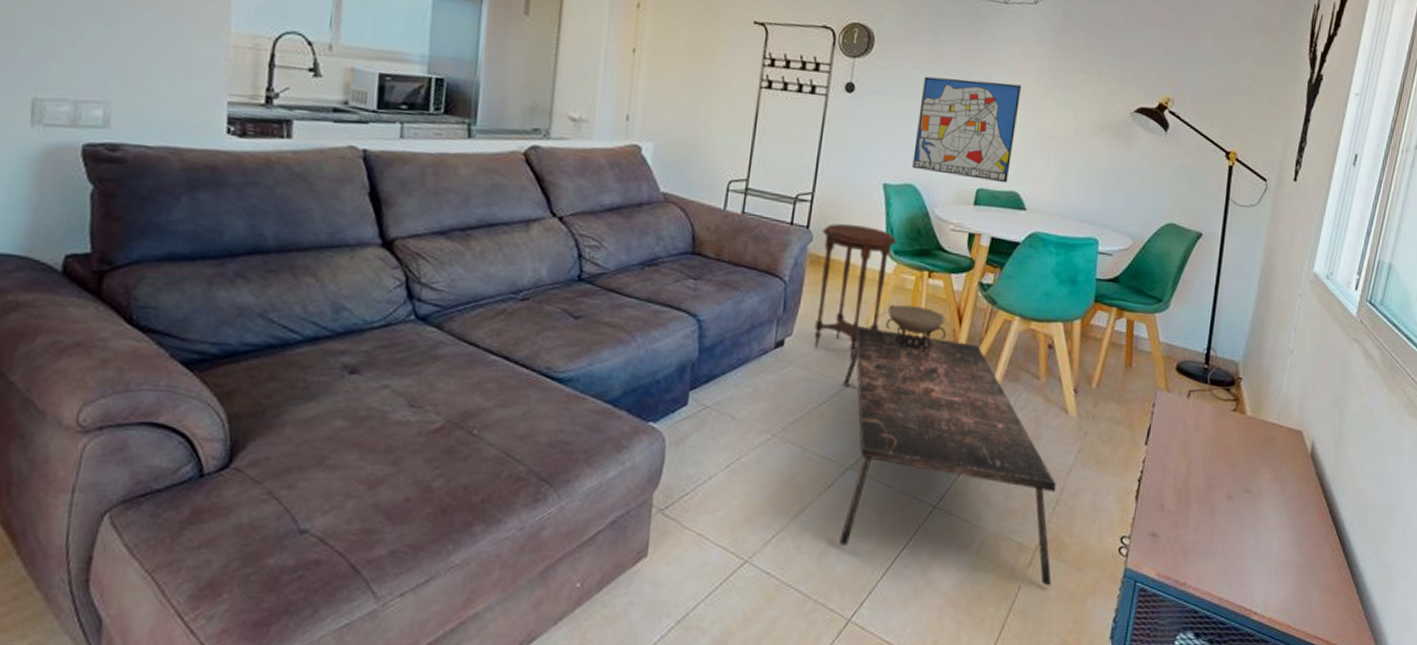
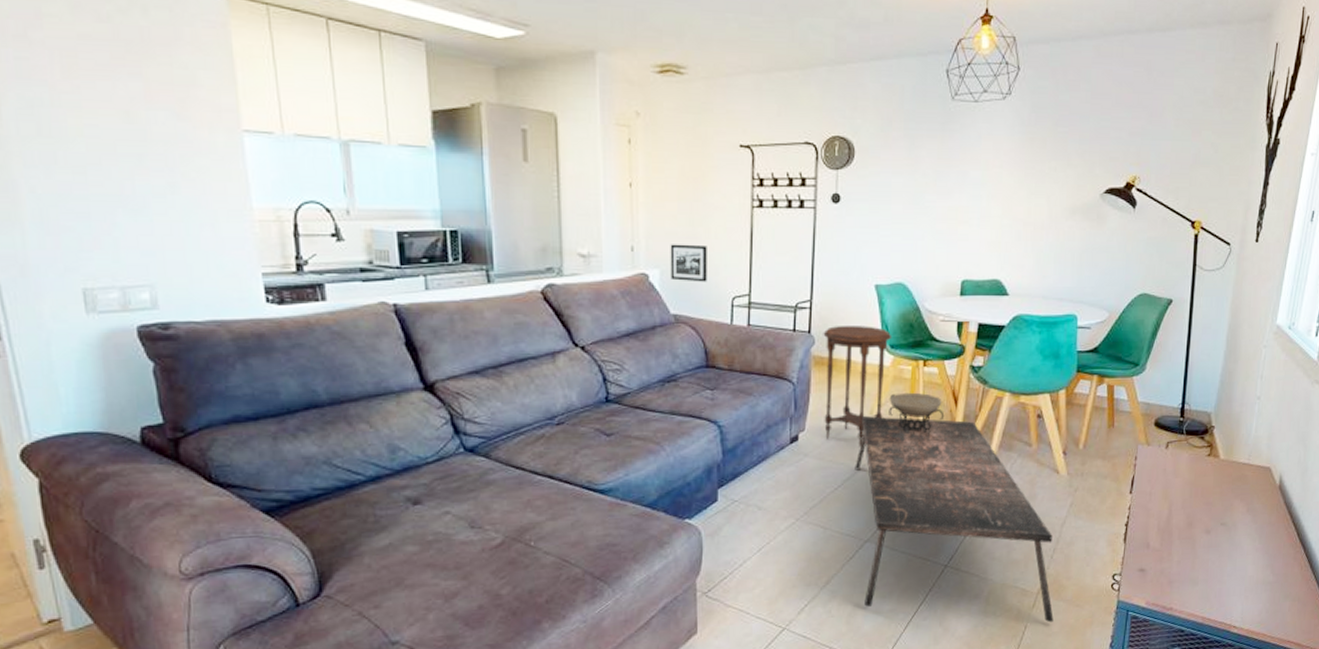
picture frame: none [664,117,708,162] -> present [670,244,707,282]
wall art: present [912,76,1021,184] -> none [900,178,996,273]

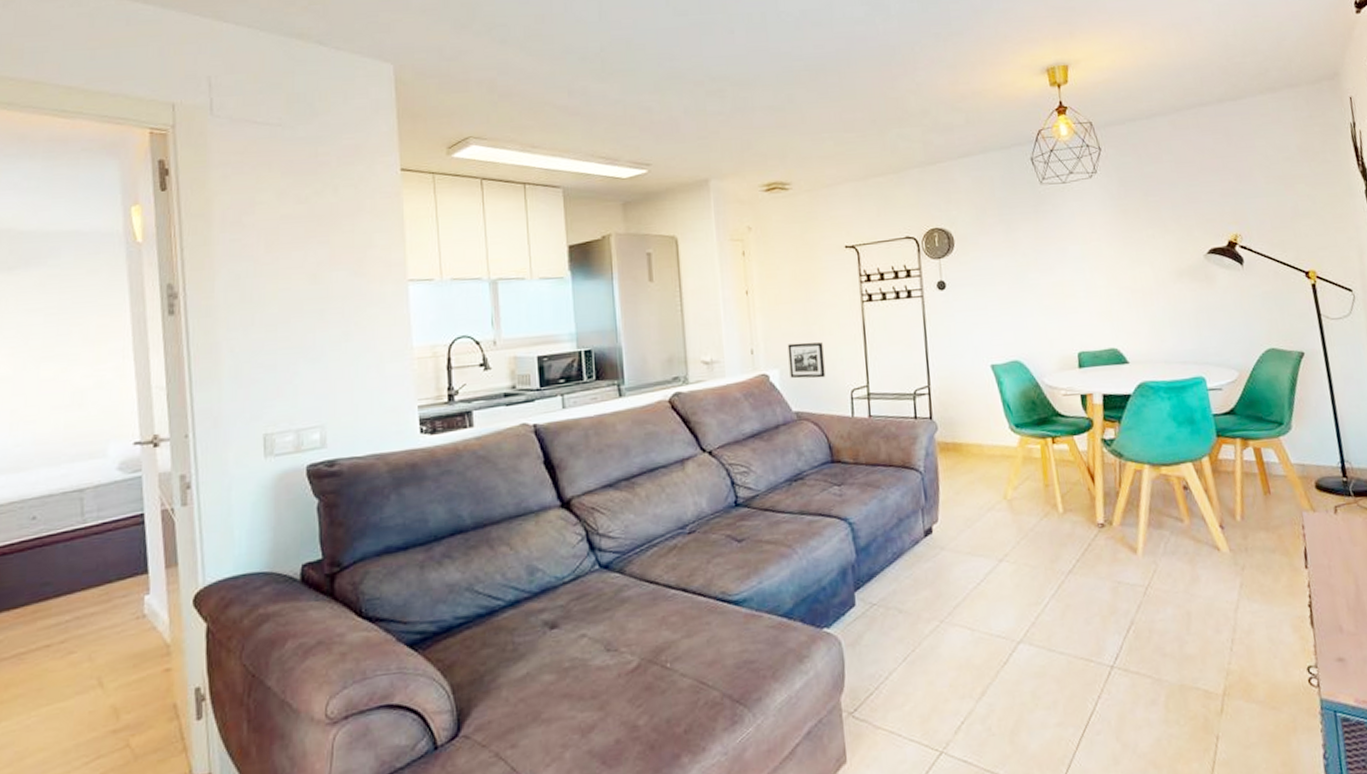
side table: present [823,326,891,448] -> none [945,406,1018,537]
coffee table: present [855,416,1054,623] -> none [995,498,1249,731]
decorative bowl: present [889,392,945,434] -> none [1021,472,1083,516]

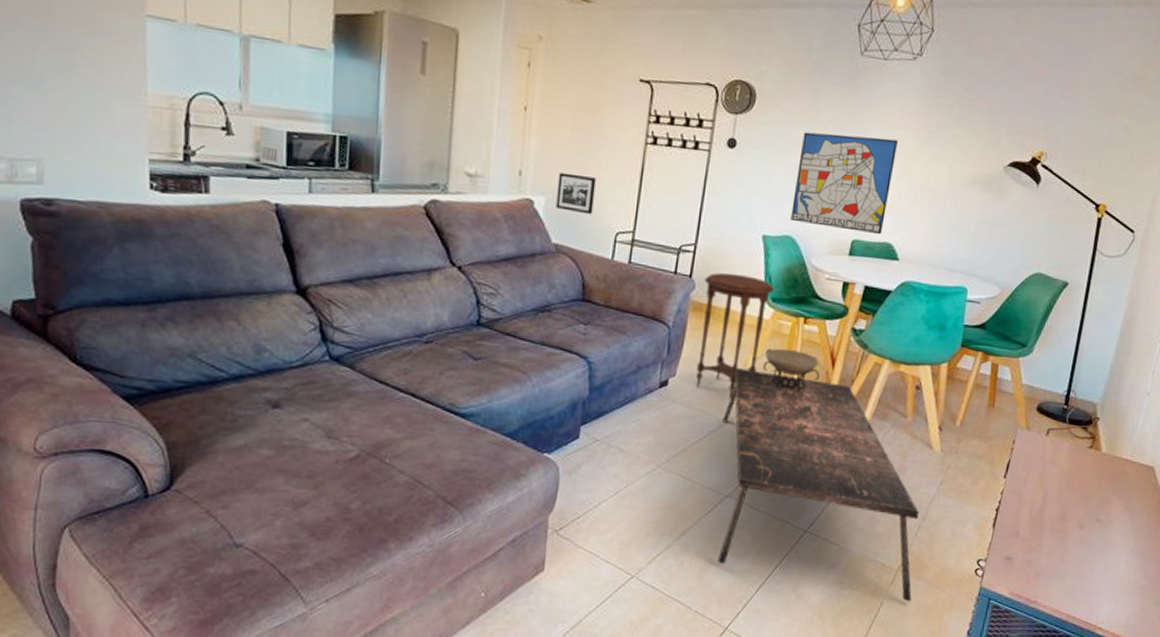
side table: none [945,406,1018,537] -> present [696,273,774,400]
coffee table: none [995,498,1249,731] -> present [718,368,919,602]
wall art: none [1006,251,1105,346] -> present [790,132,898,235]
decorative bowl: none [1021,472,1083,516] -> present [763,348,820,393]

